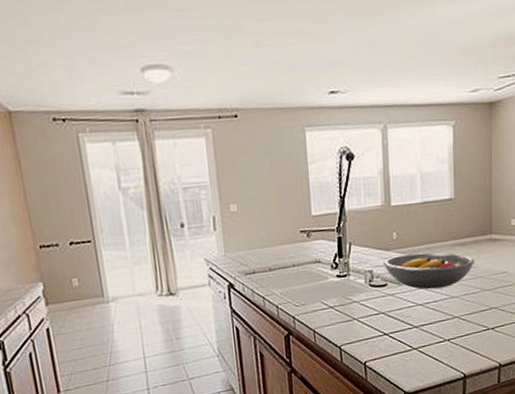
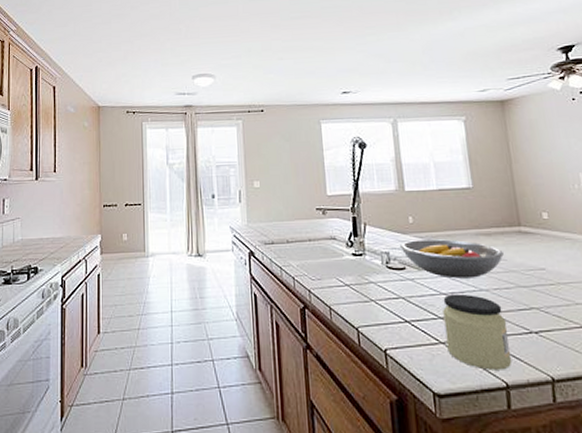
jar: none [418,302,471,366] -> present [443,293,512,370]

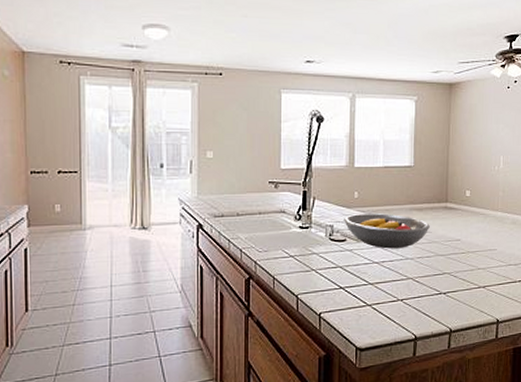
jar: present [443,293,512,370] -> none [373,262,423,326]

